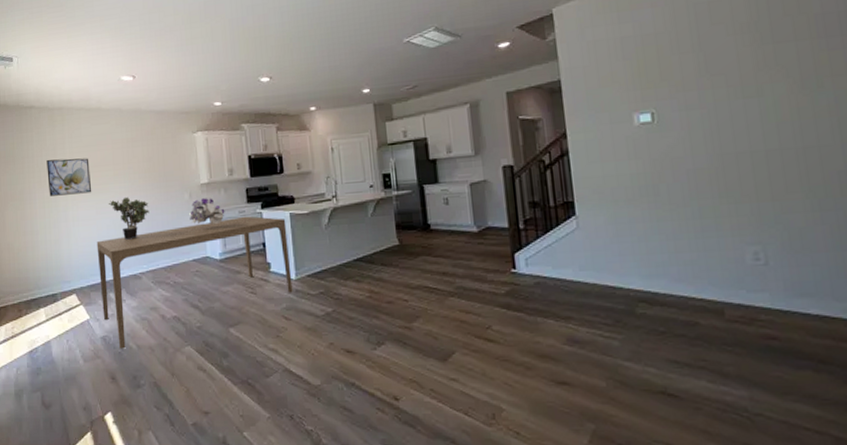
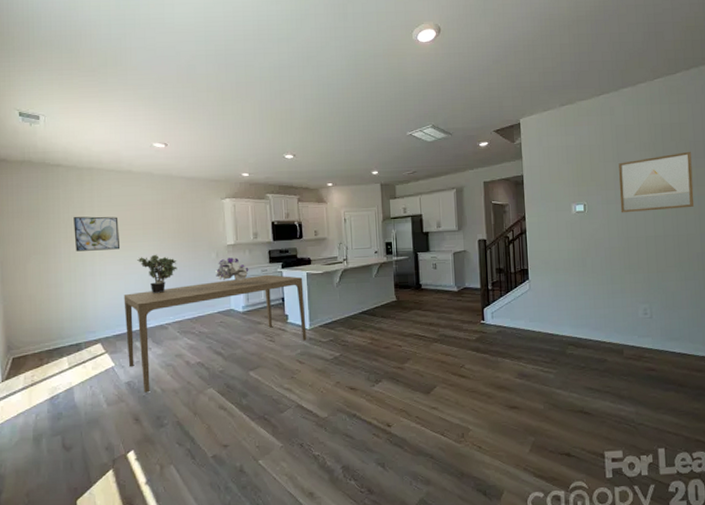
wall art: none [701,28,829,122] -> present [619,151,694,213]

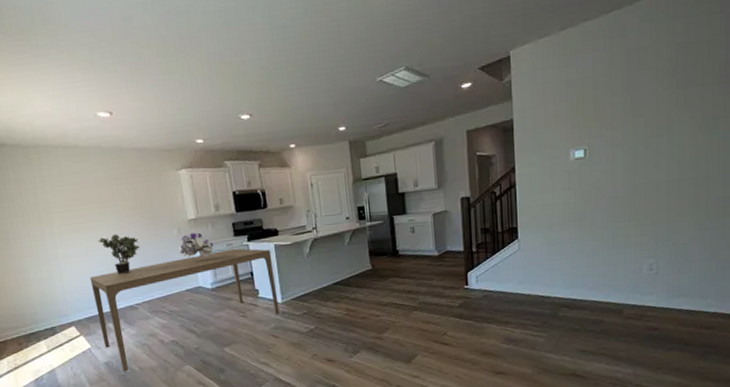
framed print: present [73,216,121,251] -> none [27,196,80,236]
wall art: present [619,151,694,213] -> none [628,75,720,157]

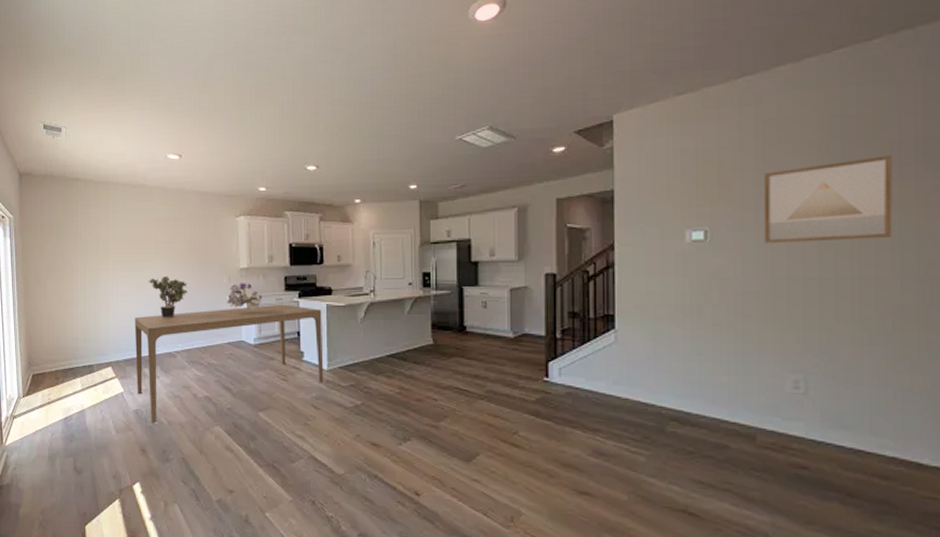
wall art: none [628,75,720,157] -> present [763,154,893,244]

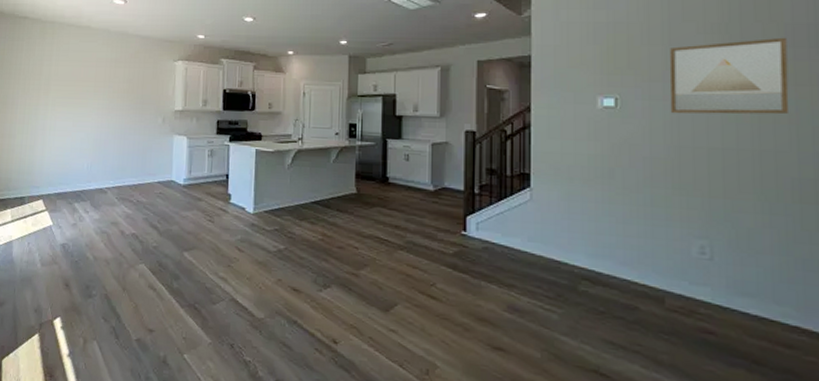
dining table: present [134,304,324,423] -> none [66,146,251,258]
potted plant: present [148,275,188,318] -> none [86,113,123,155]
bouquet: present [226,283,262,309] -> none [159,124,195,150]

